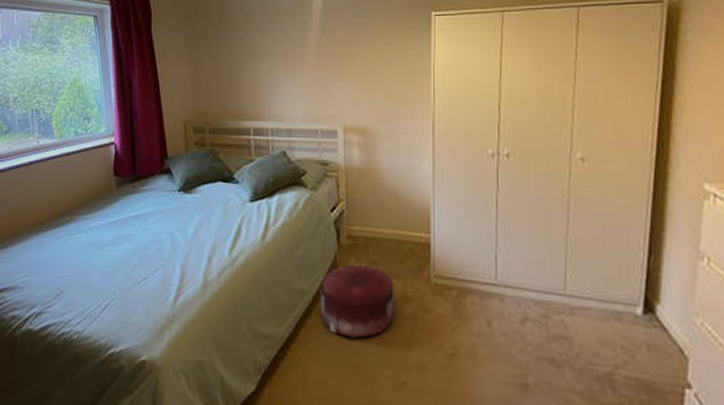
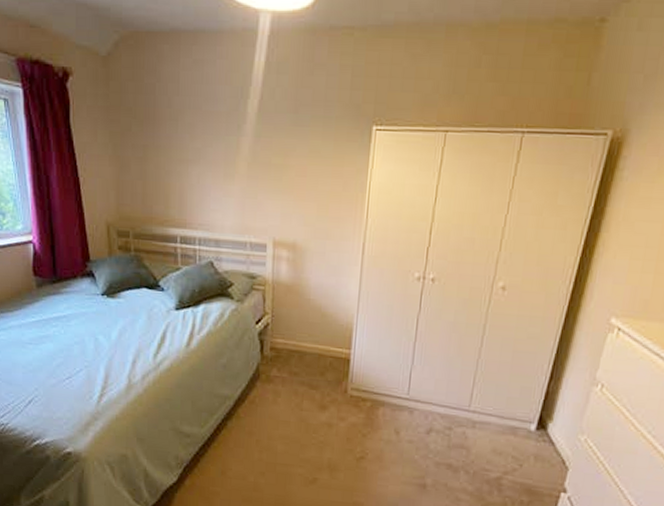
pouf: present [320,264,394,338] -> none [240,374,313,440]

